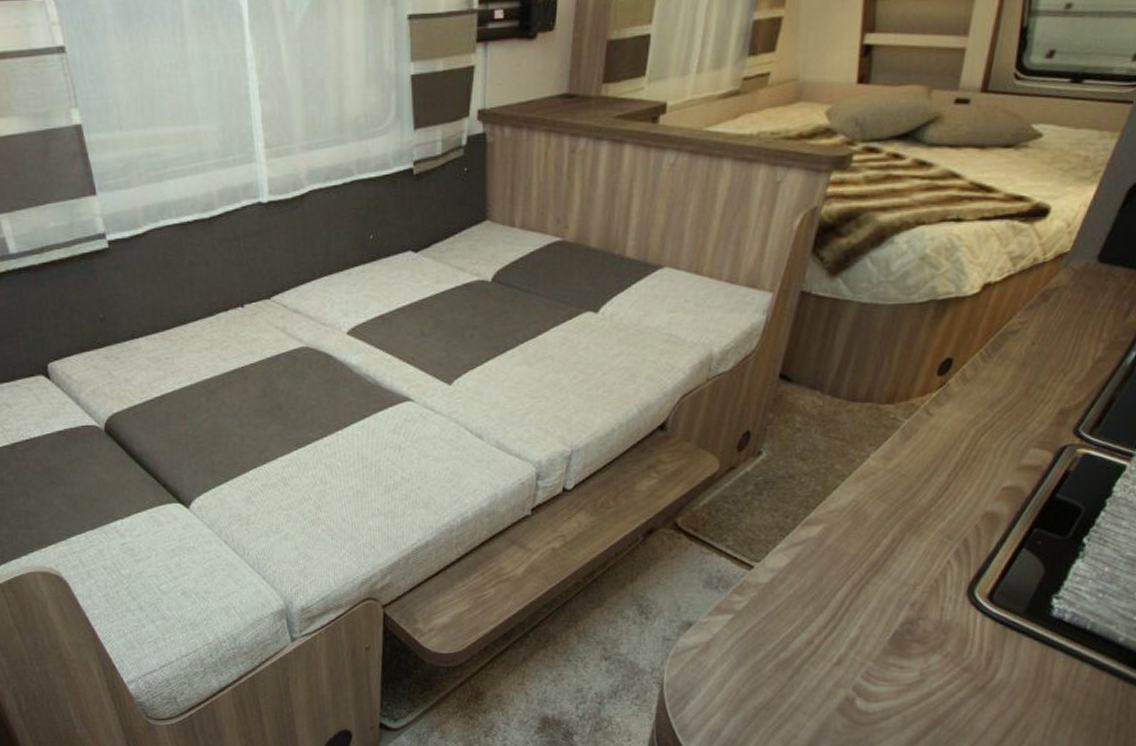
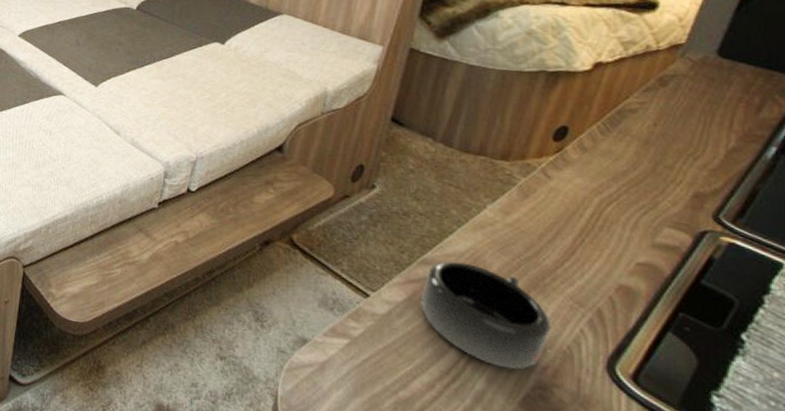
mug: none [803,516,922,612] -> present [420,260,551,370]

